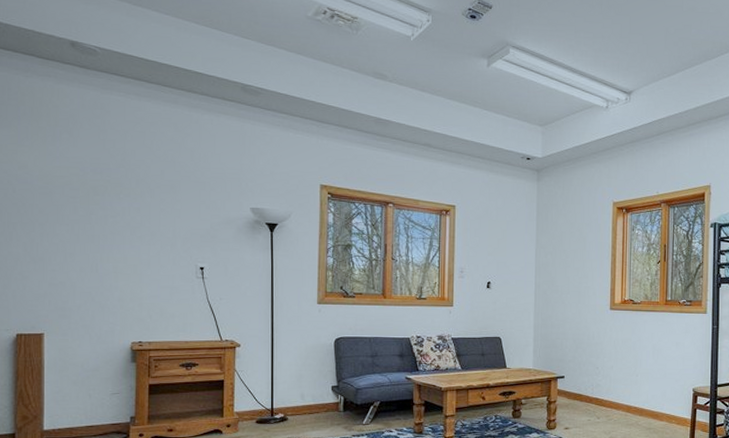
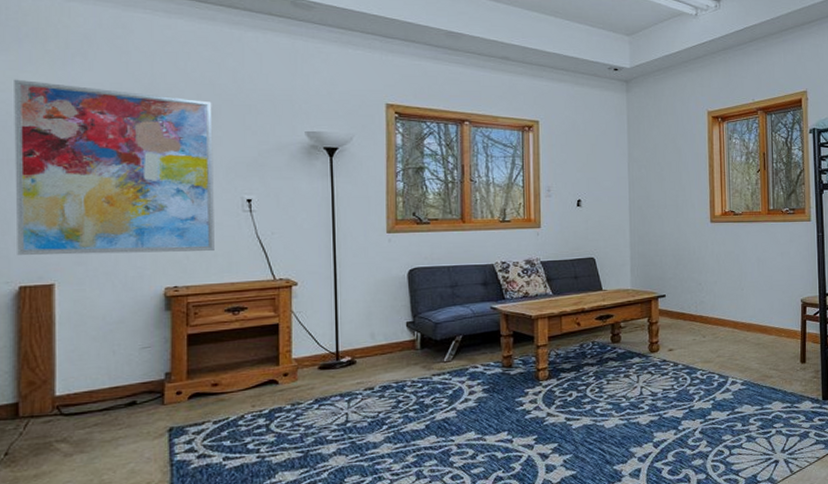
wall art: none [14,152,173,313] -> present [14,79,215,256]

